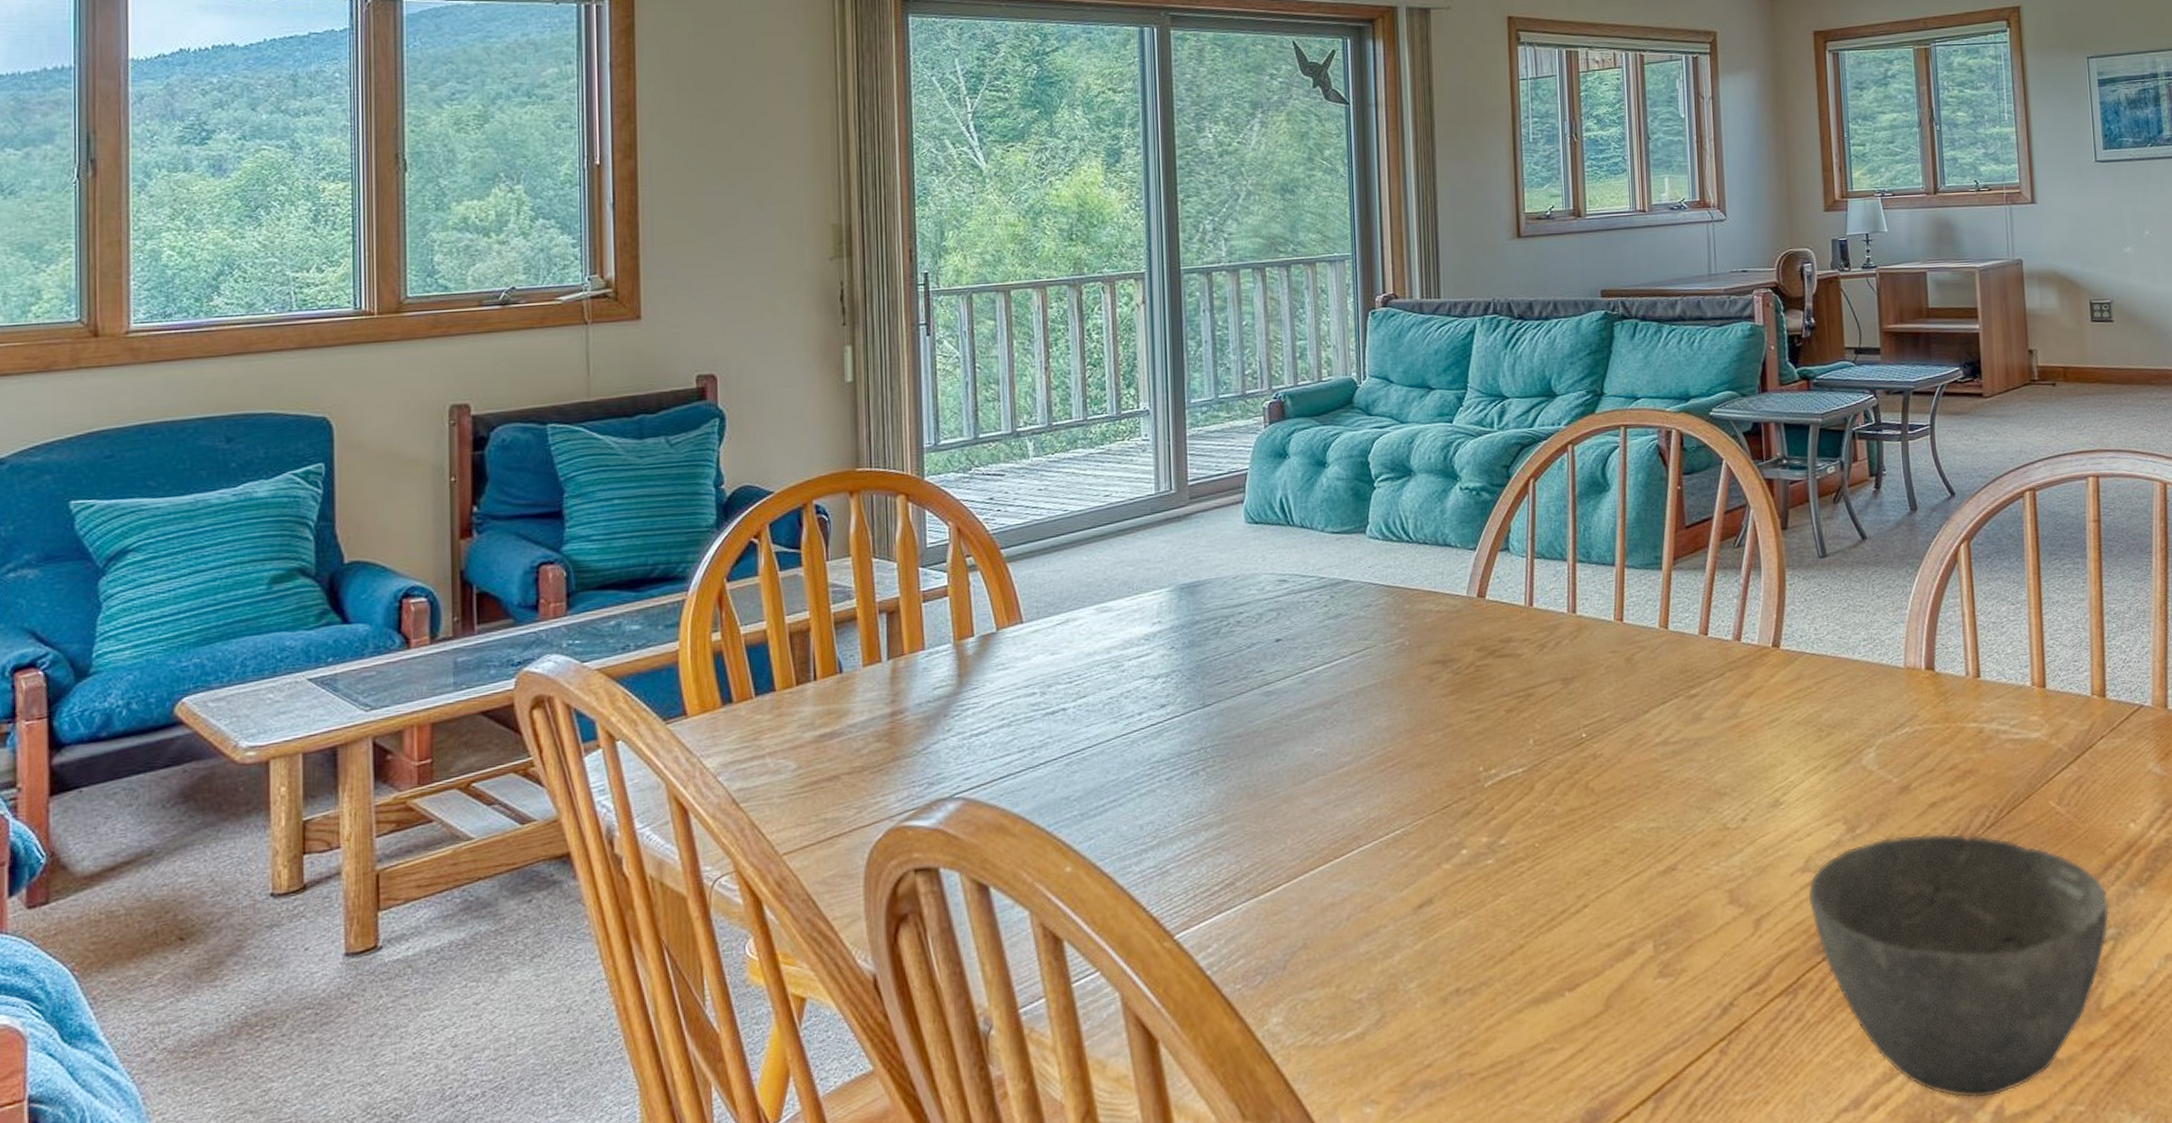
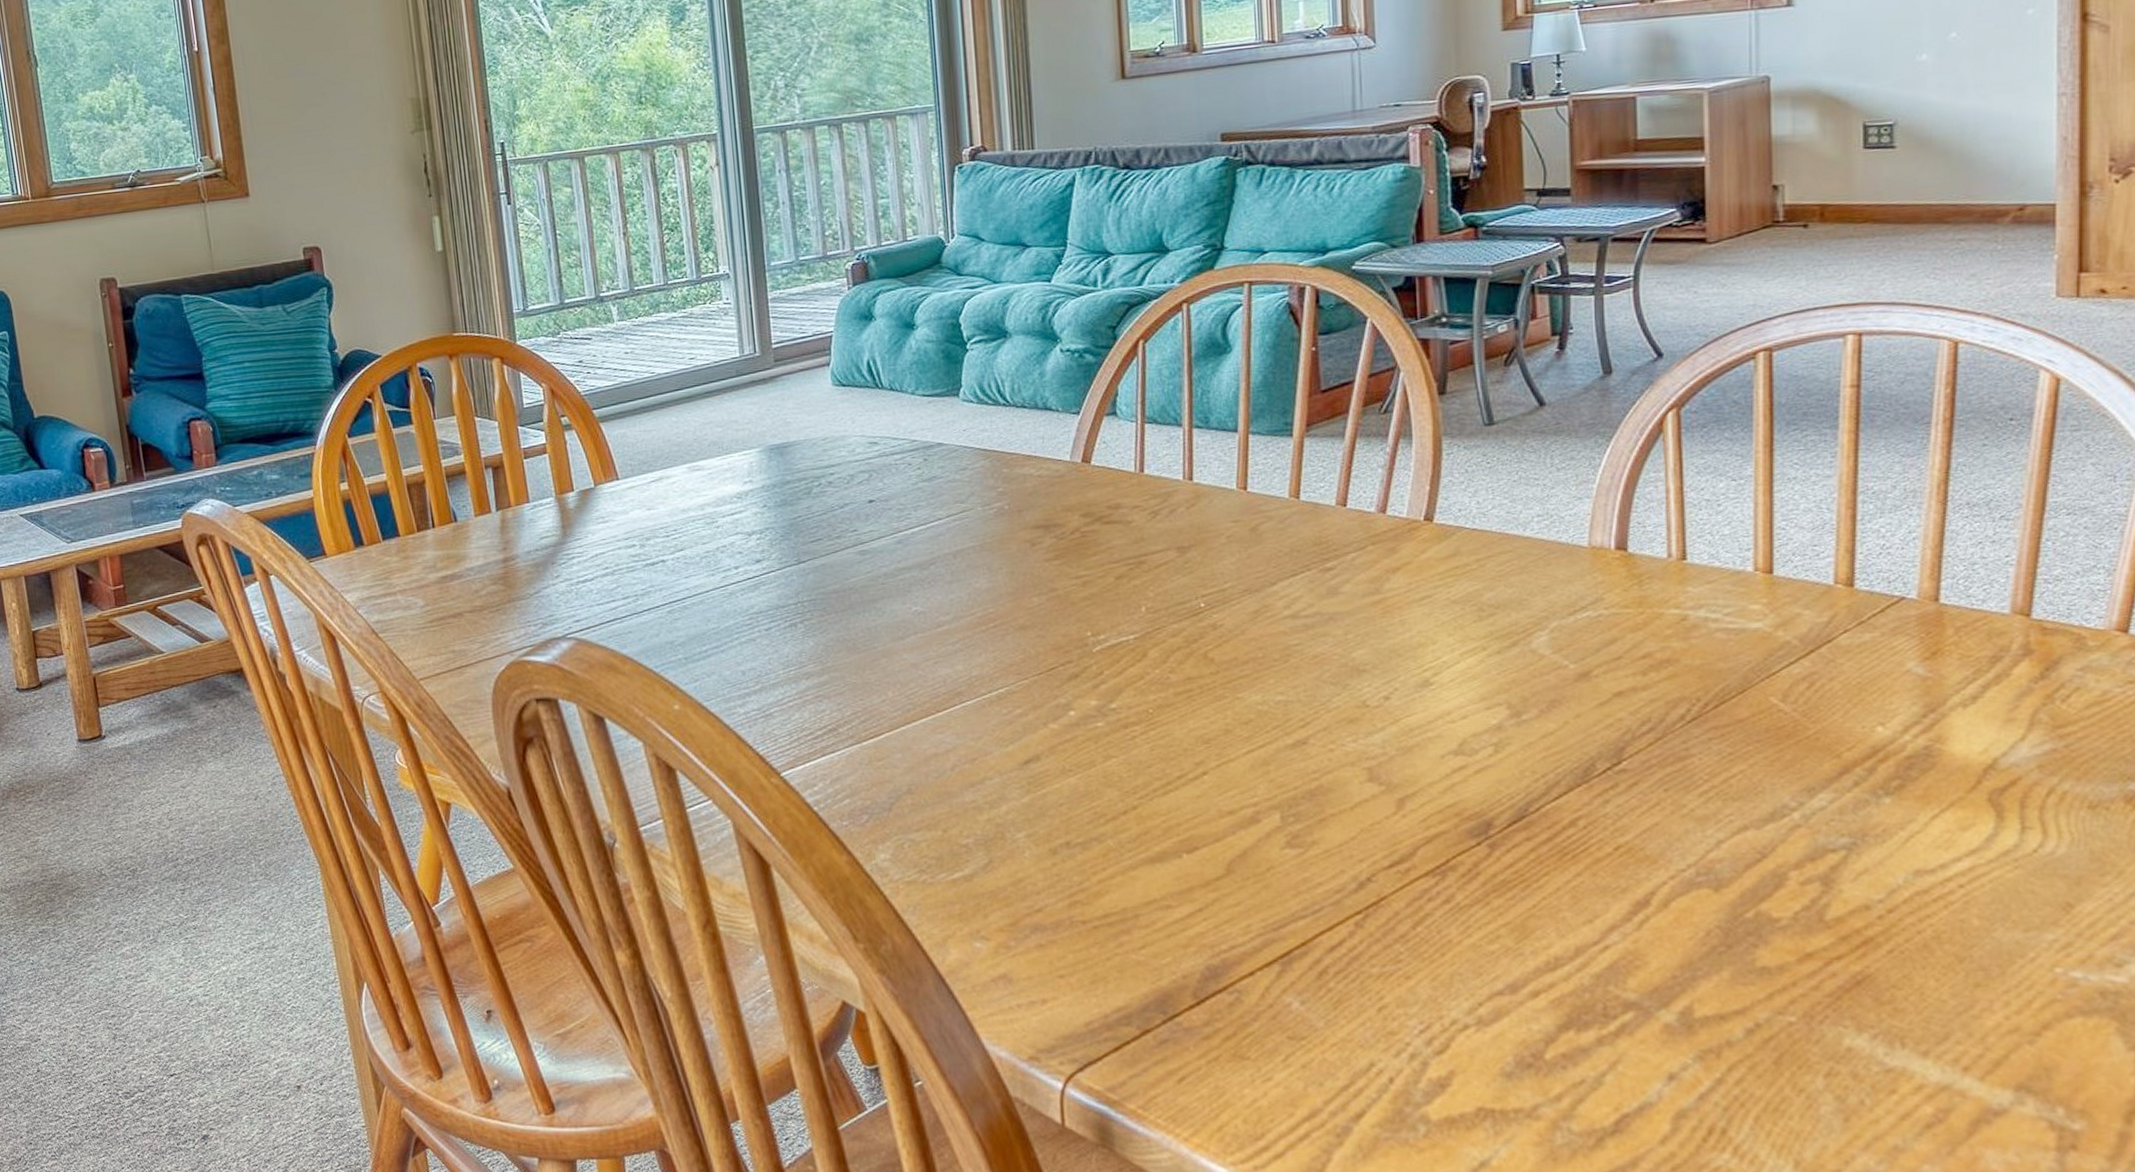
bowl: present [1807,833,2110,1099] -> none [1460,724,1843,998]

